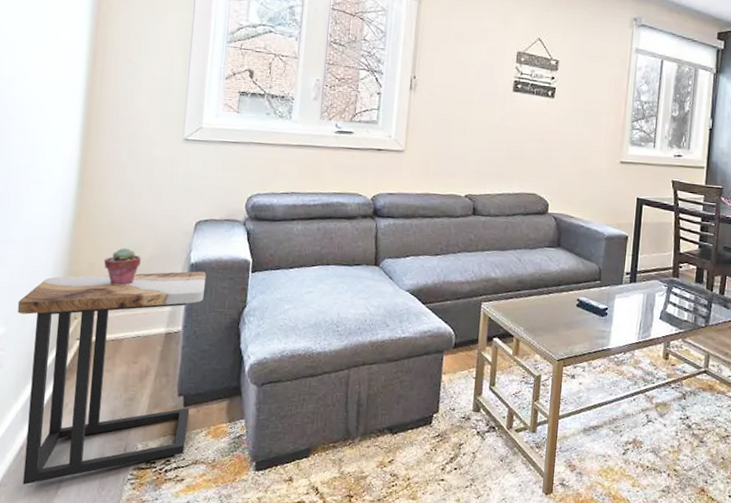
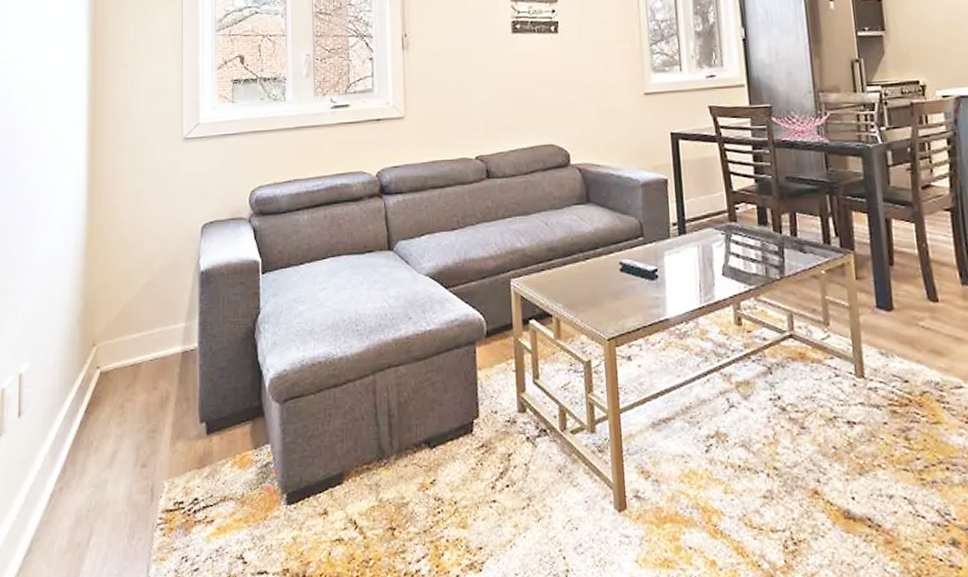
side table: present [17,271,207,486] -> none [39,279,217,539]
potted succulent: present [103,248,141,286] -> none [117,262,152,305]

